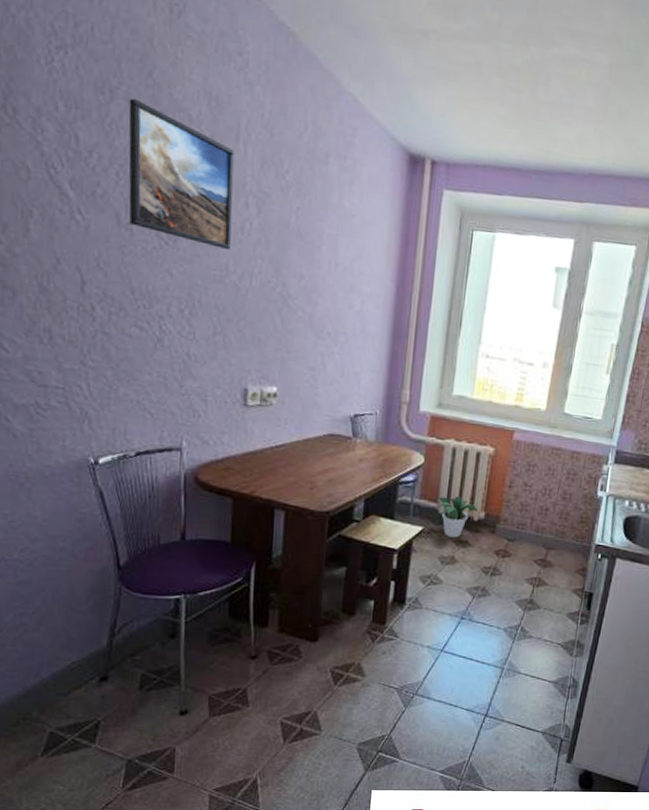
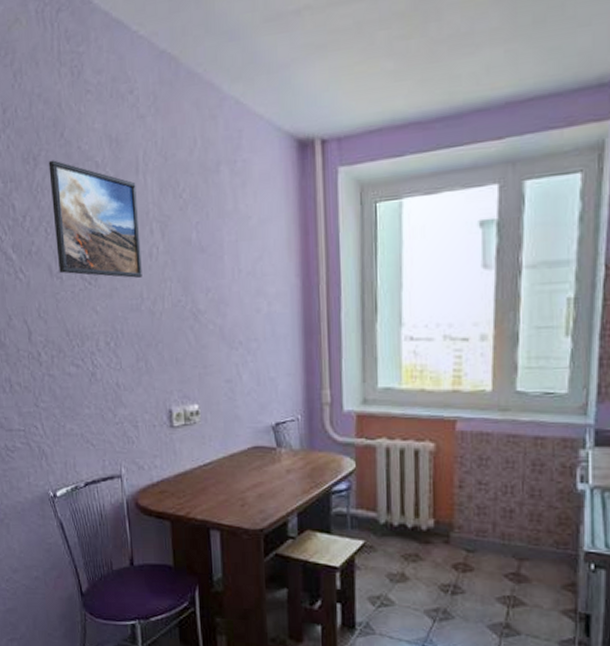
potted plant: present [438,496,478,538] -> none [377,503,426,551]

